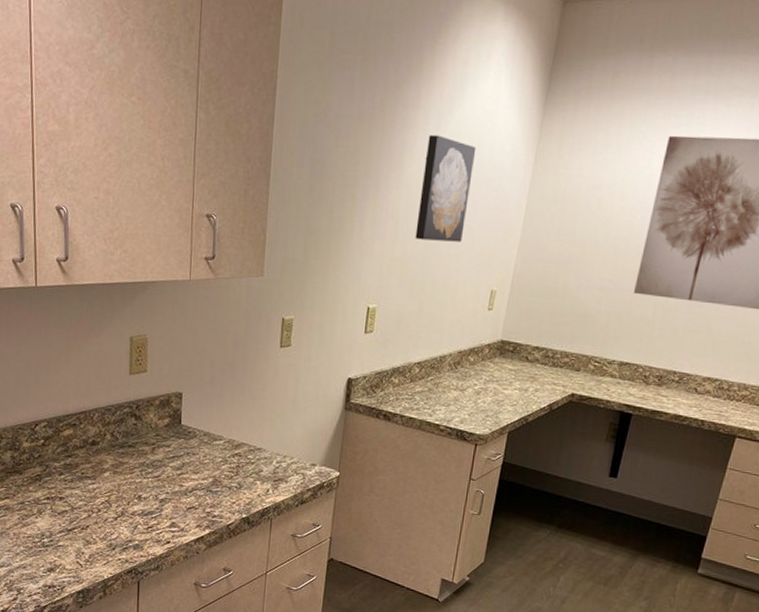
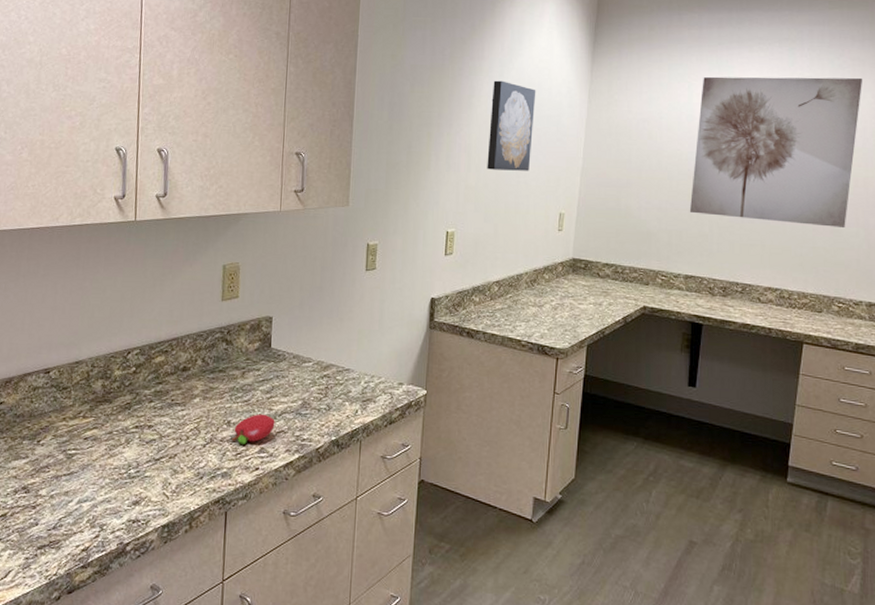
fruit: none [142,489,186,519] -> present [231,413,275,444]

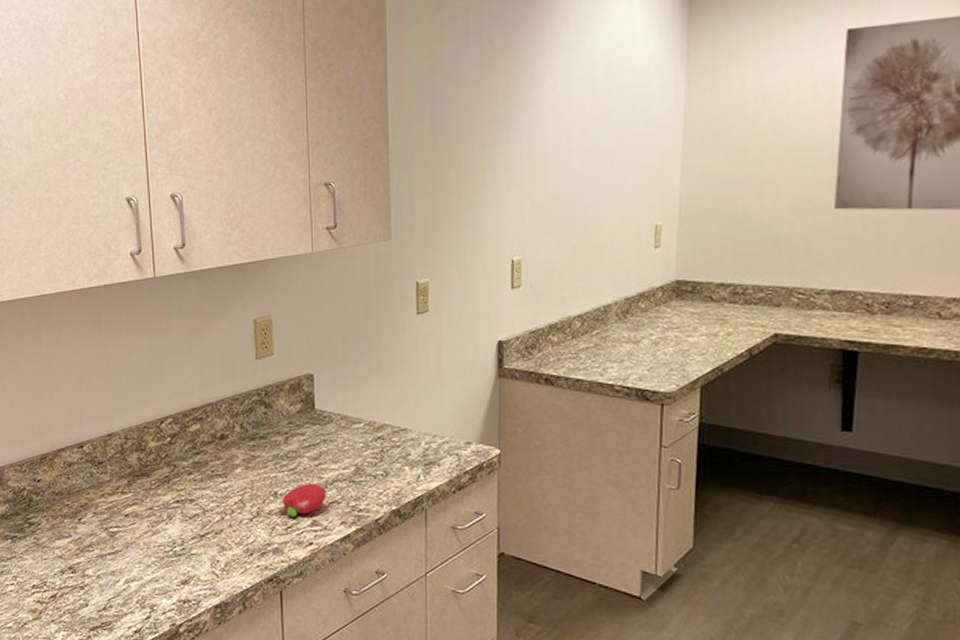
wall art: present [487,80,536,171] -> none [556,67,616,180]

